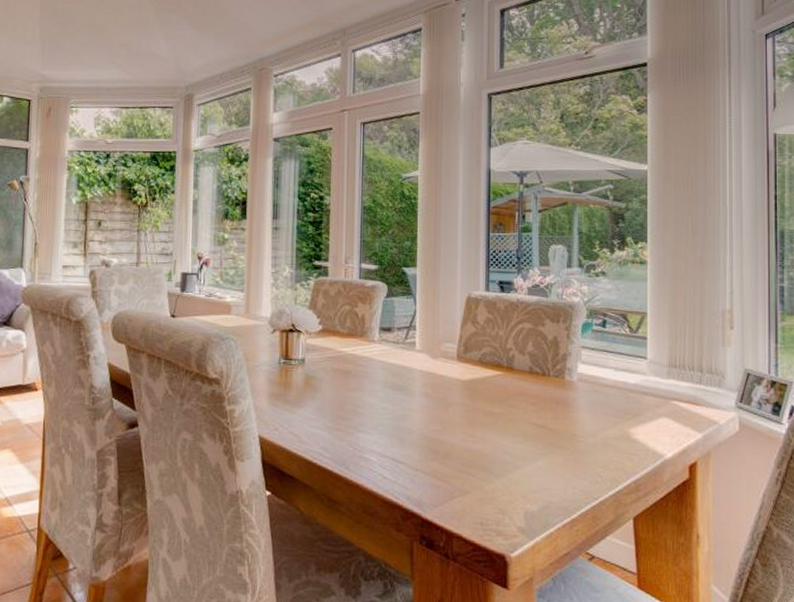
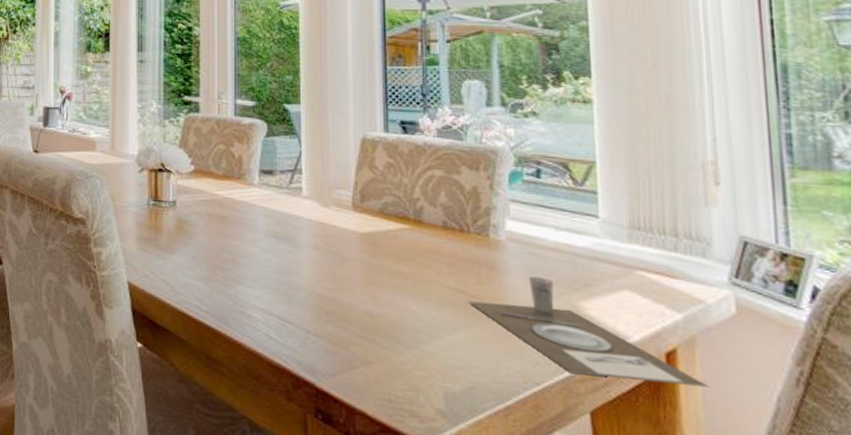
place setting: none [546,410,719,491] -> present [468,276,711,388]

